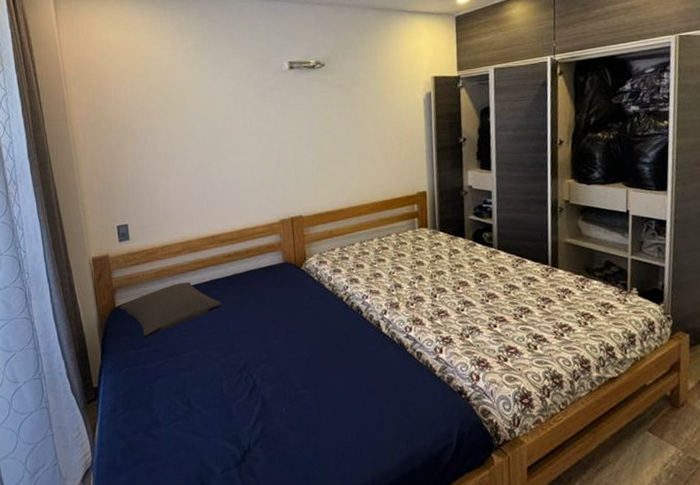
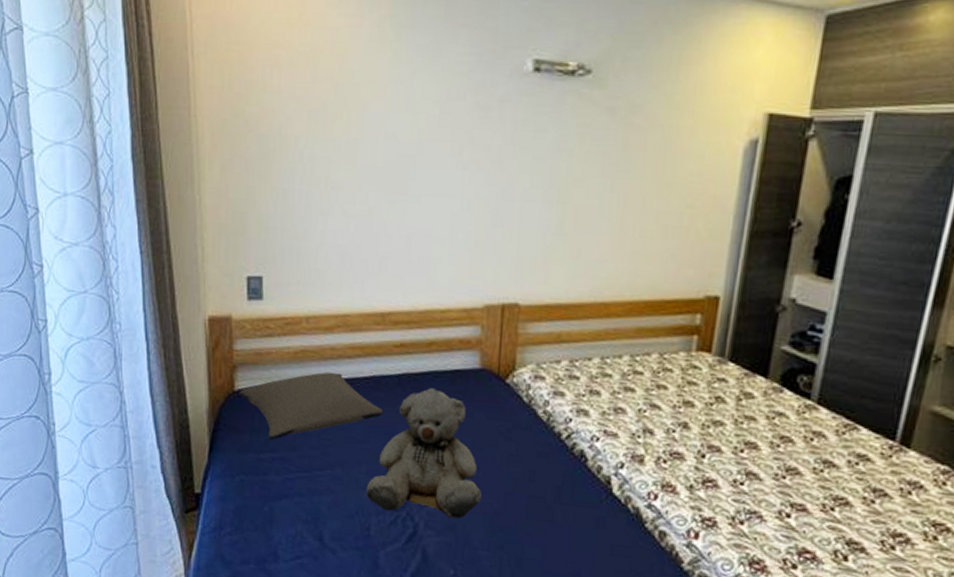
teddy bear: none [216,281,297,374] -> present [366,388,482,519]

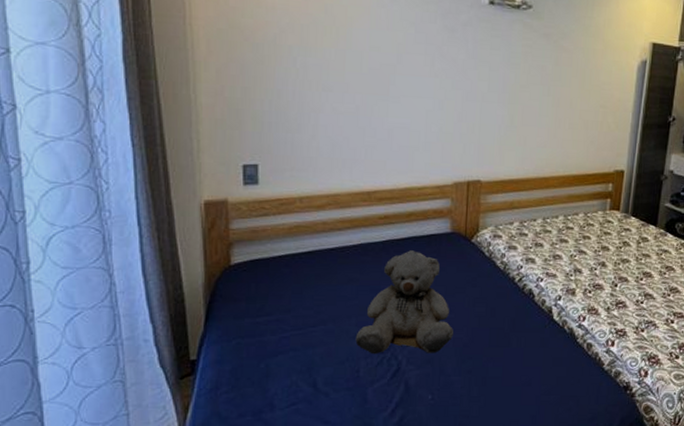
pillow: present [240,371,384,440] -> none [236,242,370,305]

